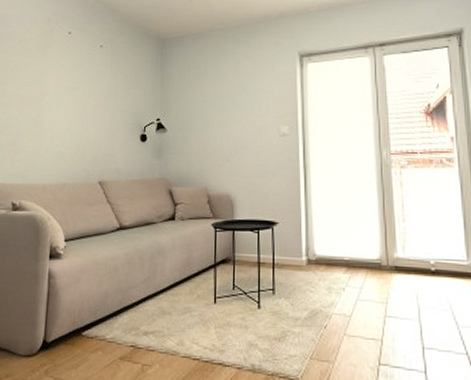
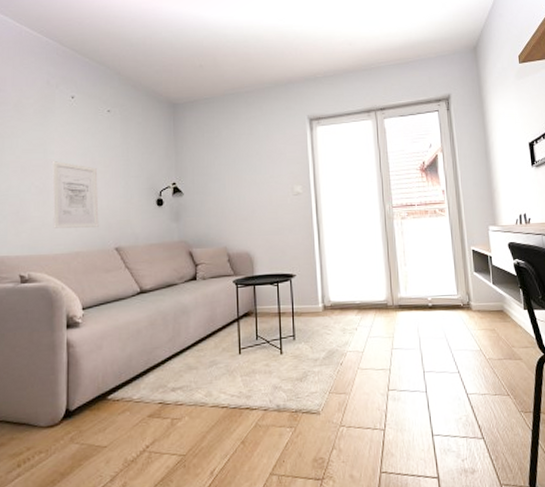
wall art: none [44,94,88,161] -> present [51,161,99,228]

